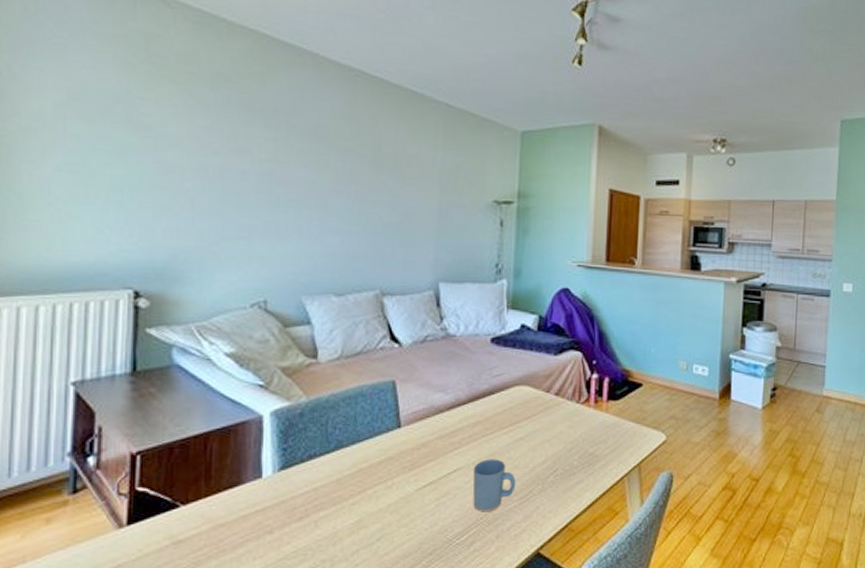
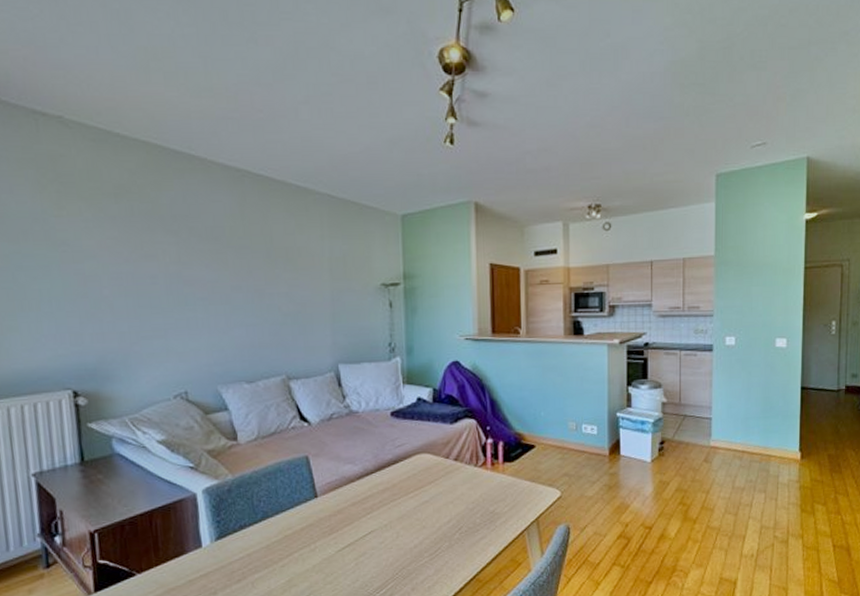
mug: present [472,459,516,512] -> none [385,521,425,568]

